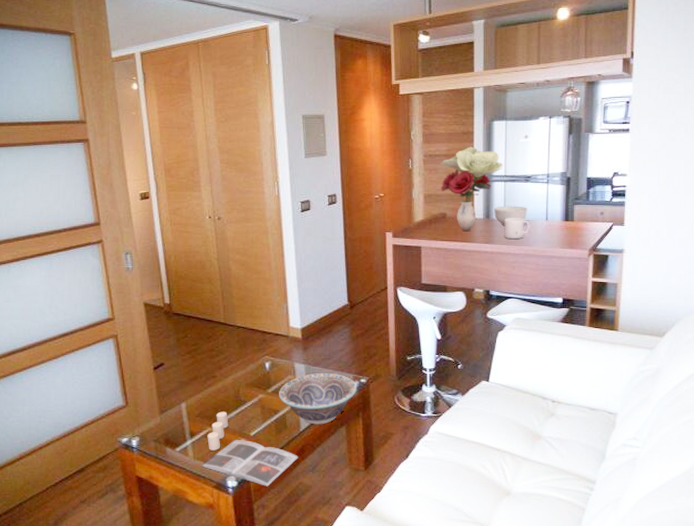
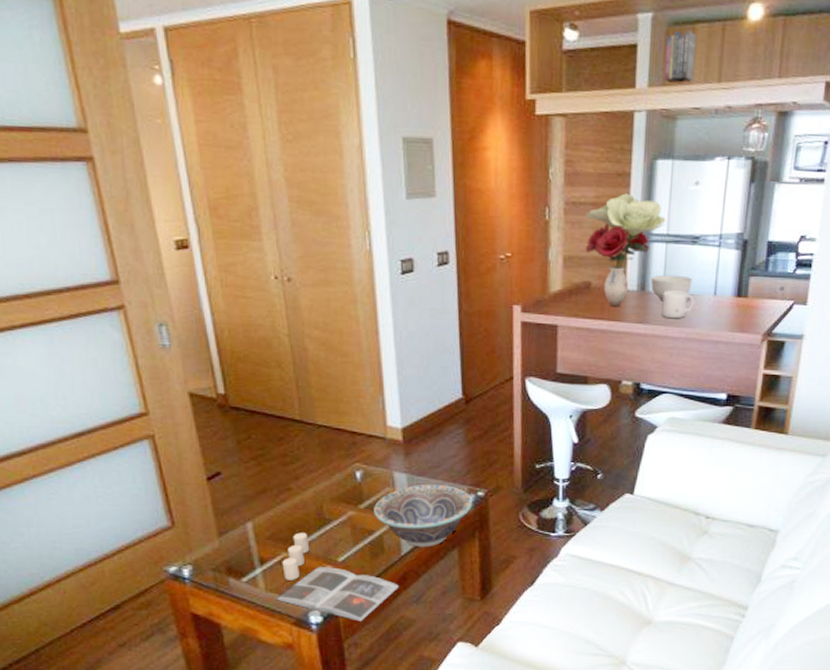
books: none [496,30,519,66] -> present [664,30,697,83]

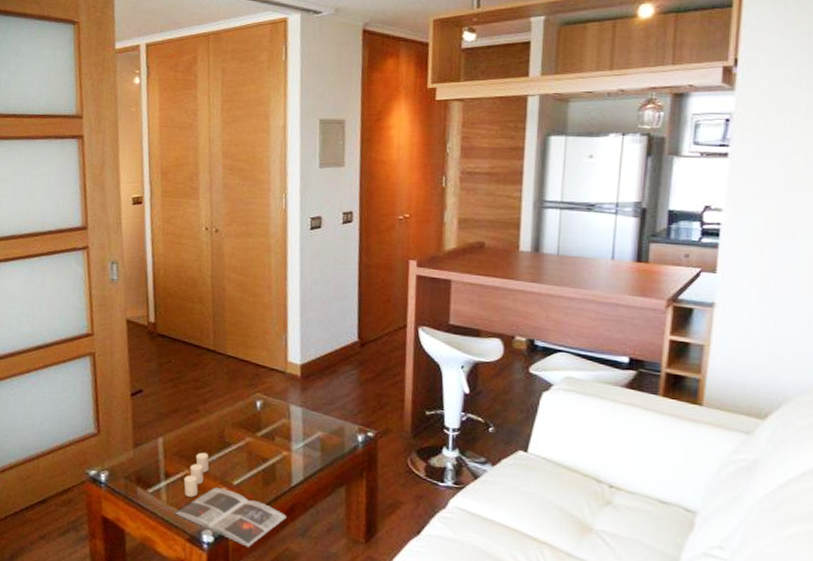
decorative bowl: present [374,484,473,548] -> none [269,419,363,482]
flower bouquet: present [585,193,666,307] -> none [479,165,560,266]
bowl: present [650,275,692,300] -> none [544,238,588,262]
mug: present [662,290,694,319] -> none [556,253,590,281]
books: present [664,30,697,83] -> none [556,28,588,72]

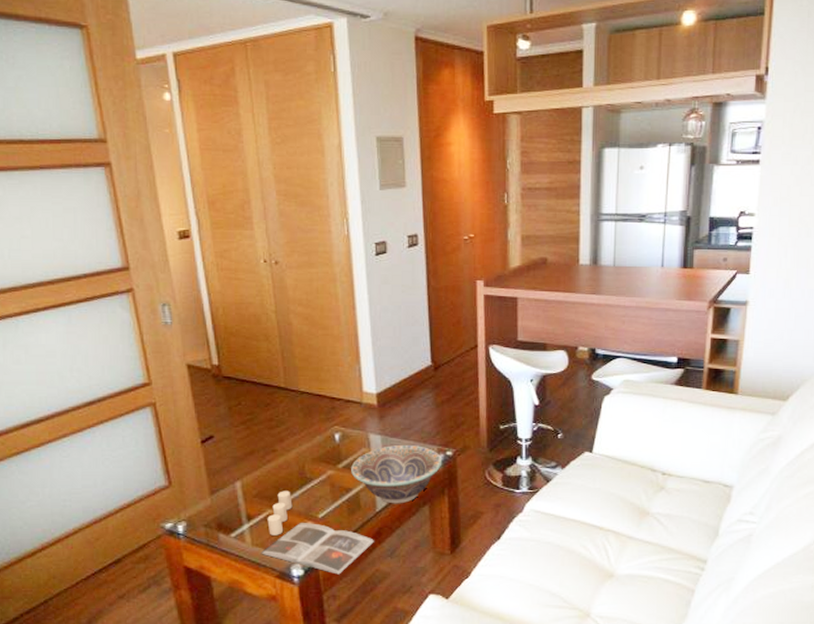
decorative bowl: none [269,419,363,482] -> present [351,444,443,504]

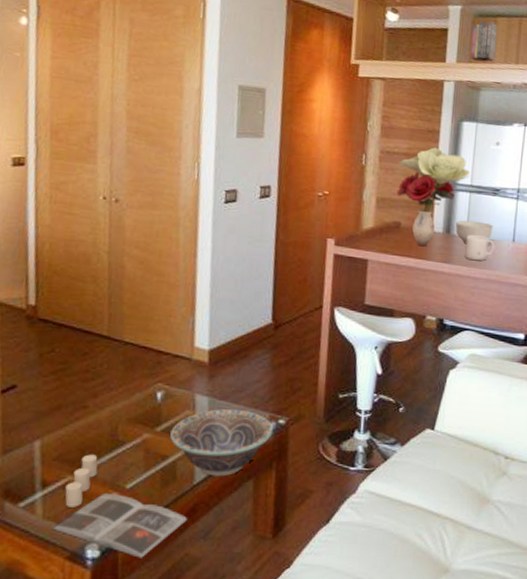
flower bouquet: none [541,179,614,280] -> present [396,147,470,247]
bowl: none [601,250,641,273] -> present [455,220,493,243]
books: none [608,36,636,82] -> present [470,21,498,62]
mug: none [613,264,643,290] -> present [465,235,494,261]

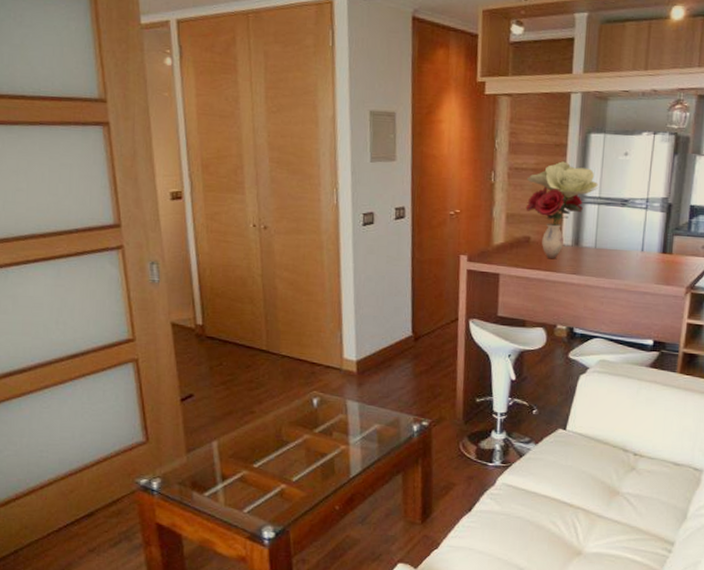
magazine: present [51,494,187,558] -> none [232,485,346,539]
candle: present [65,454,98,508] -> none [241,452,268,497]
decorative bowl: present [170,408,274,477] -> none [327,412,418,472]
bowl: present [455,220,493,243] -> none [583,232,622,255]
mug: present [465,235,494,261] -> none [594,246,623,272]
books: present [470,21,498,62] -> none [597,27,626,70]

